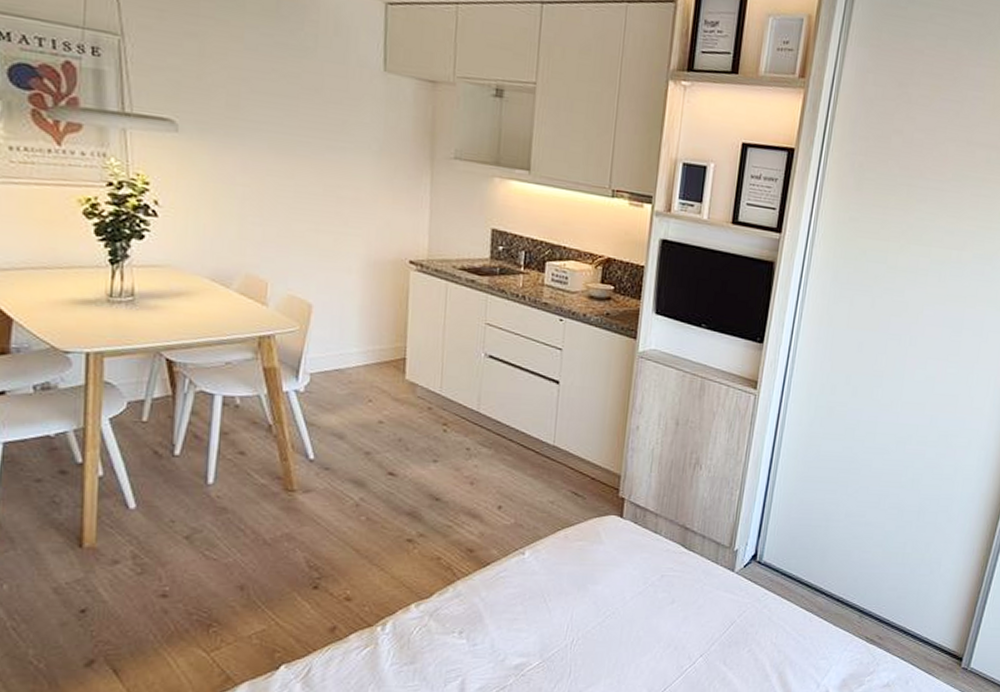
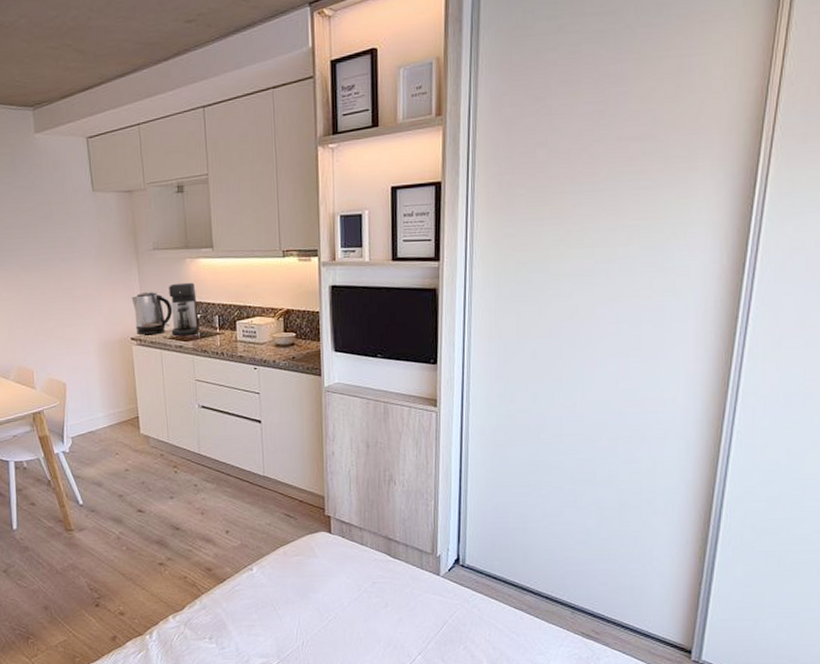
kettle: none [417,207,469,262] -> present [131,291,173,336]
coffee maker: none [463,204,501,269] -> present [169,282,200,335]

